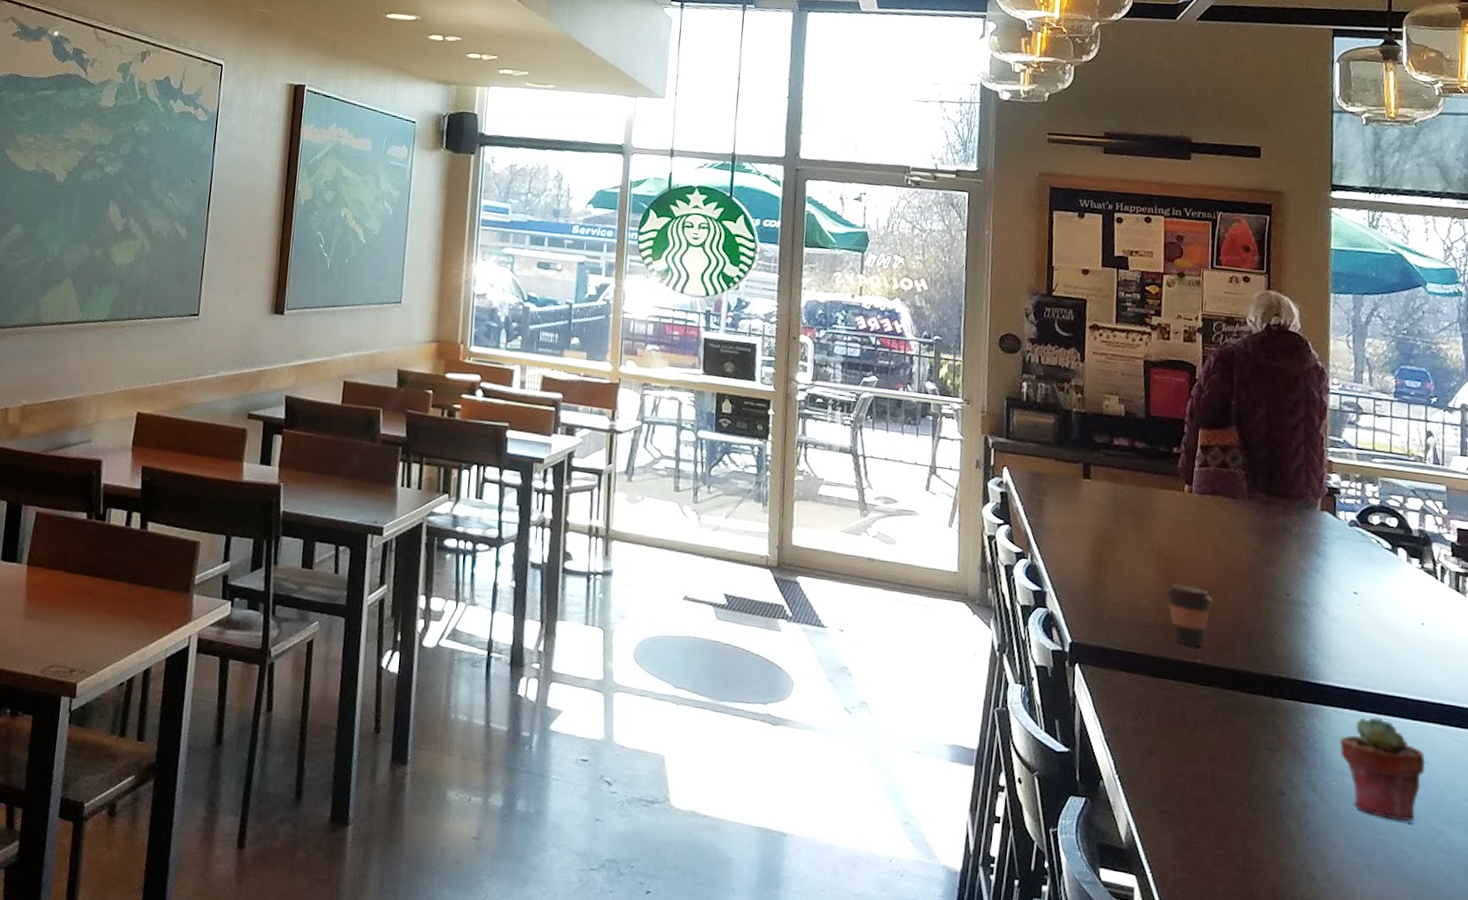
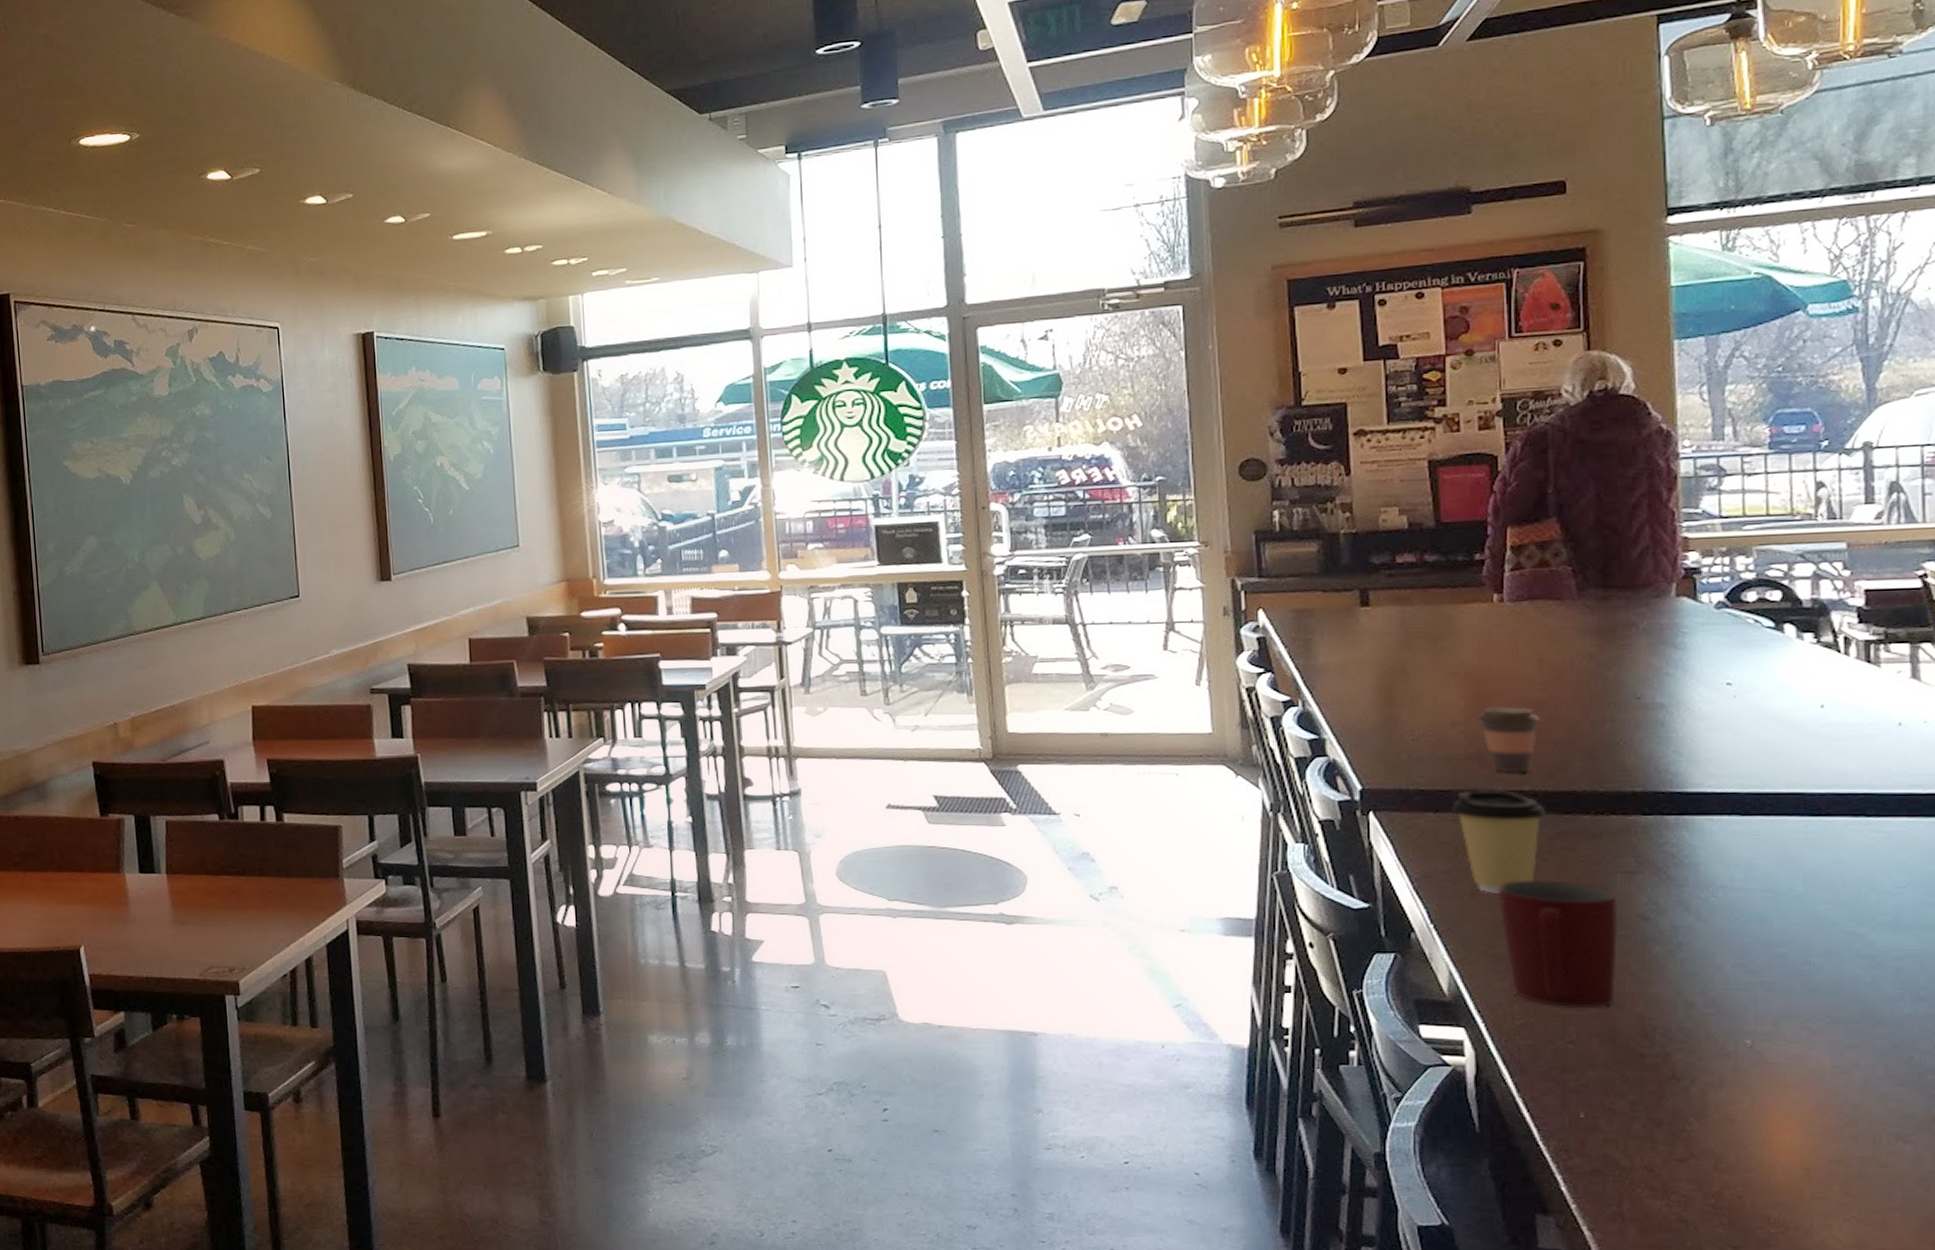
coffee cup: none [1140,656,1212,754] -> present [1451,789,1546,894]
mug: none [1170,744,1262,871] -> present [1498,879,1619,1009]
potted succulent: present [1340,717,1426,822] -> none [1718,818,1834,930]

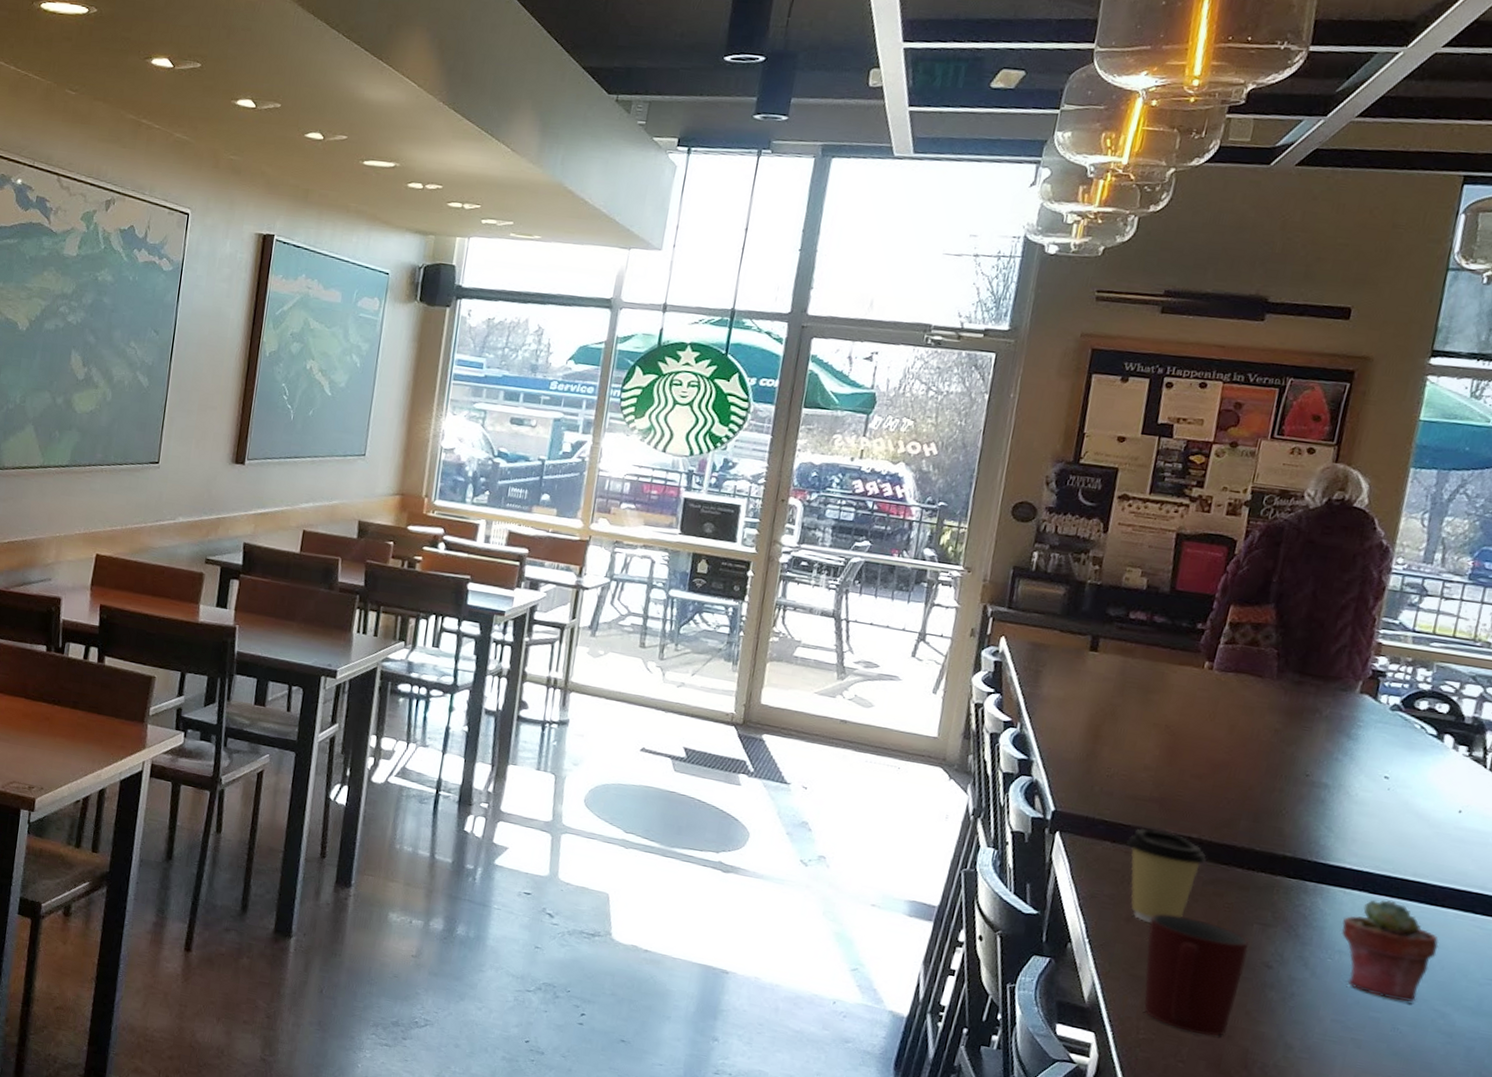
coffee cup: present [1477,706,1540,773] -> none [1166,759,1221,822]
potted succulent: none [1718,818,1834,930] -> present [1341,899,1439,1002]

